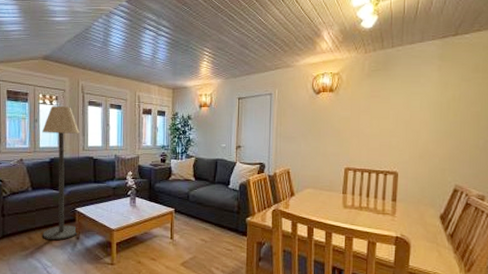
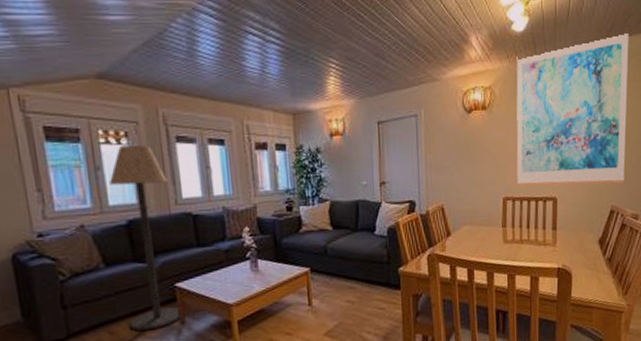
wall art: none [359,29,479,165] -> present [516,34,629,186]

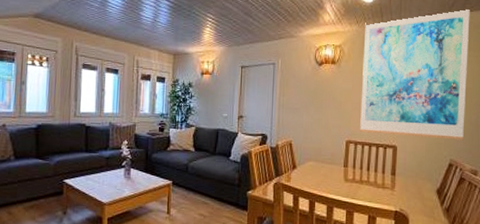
floor lamp: present [109,144,183,331] -> none [25,67,71,216]

